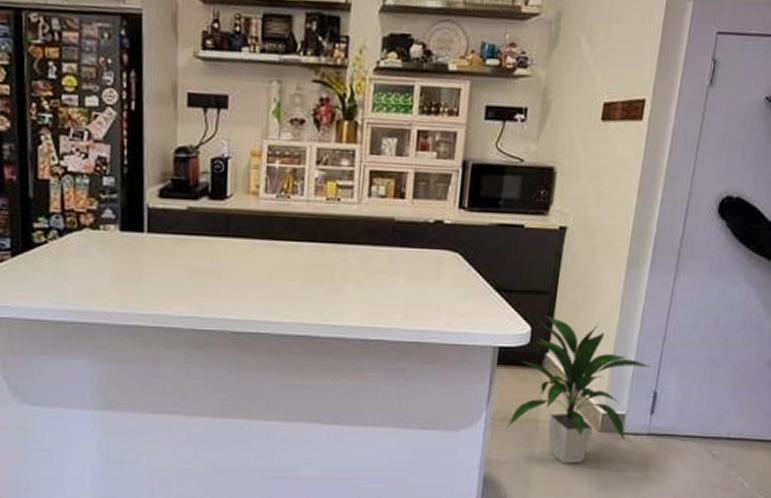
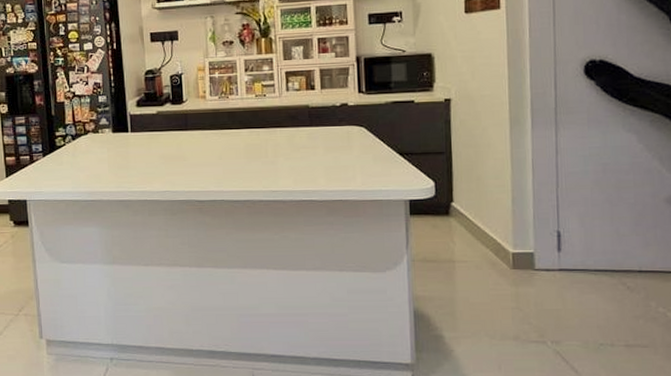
indoor plant: present [508,316,652,464] -> none [428,172,550,299]

